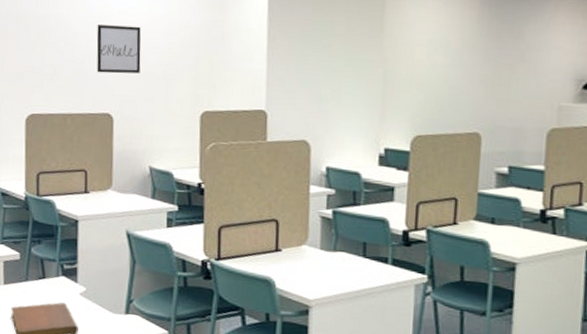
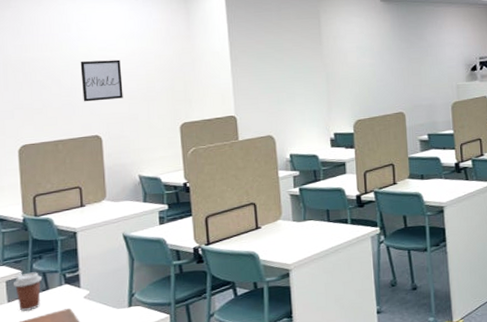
coffee cup: none [10,256,39,297] -> present [13,272,42,311]

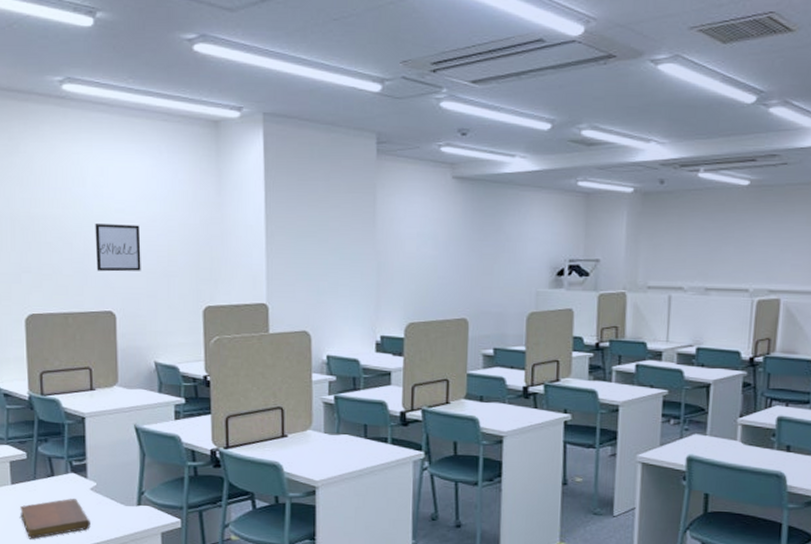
coffee cup: present [13,272,42,311] -> none [17,455,47,496]

